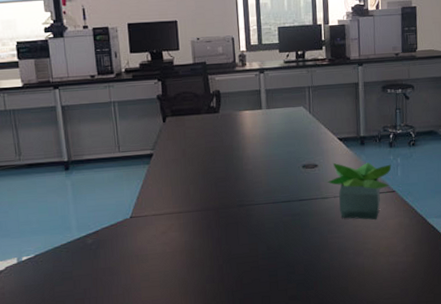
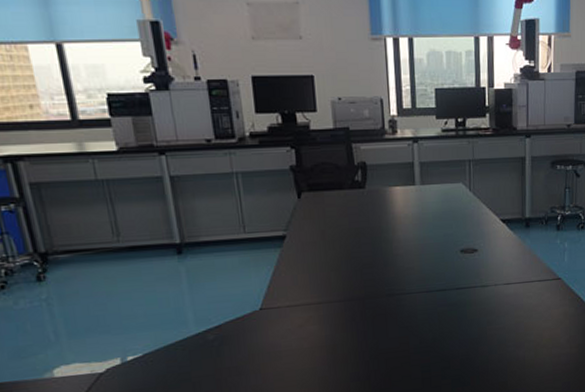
potted plant: present [327,162,392,220] -> none [488,247,558,310]

